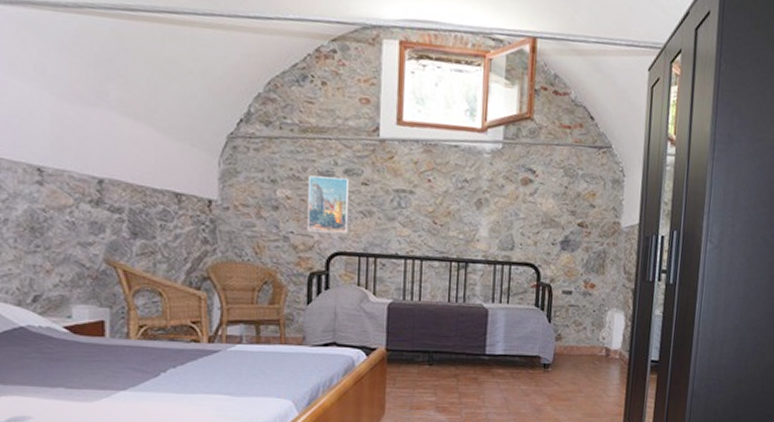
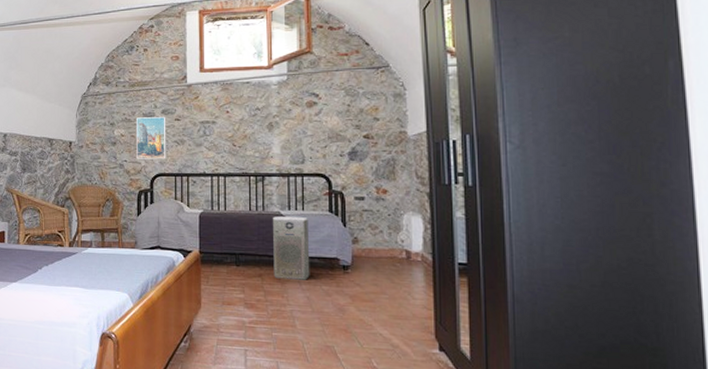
air purifier: none [470,309,513,380] -> present [273,216,310,280]

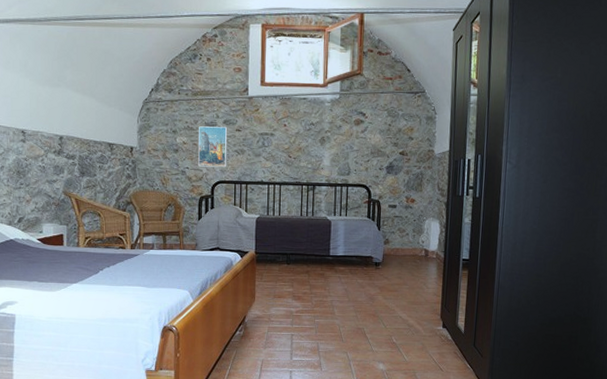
air purifier: present [273,216,310,280] -> none [318,220,350,275]

